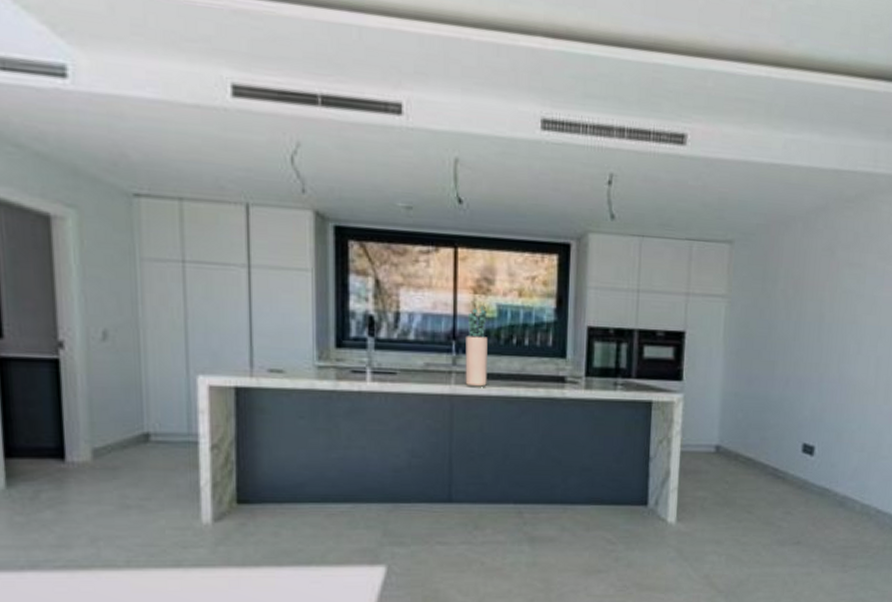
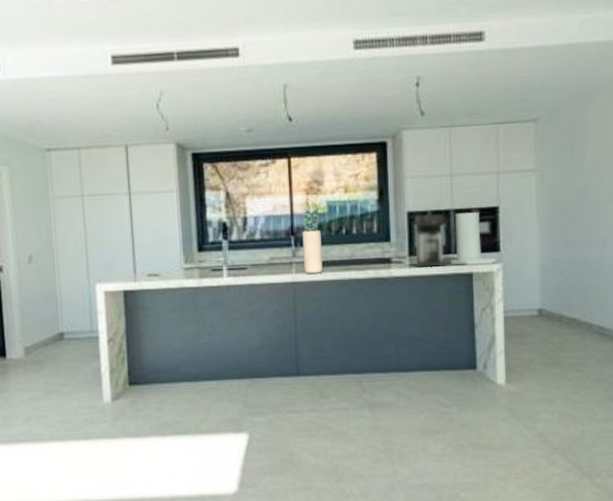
coffee maker: none [592,330,629,392] -> present [415,213,449,268]
paper towel: none [630,334,679,393] -> present [451,212,497,266]

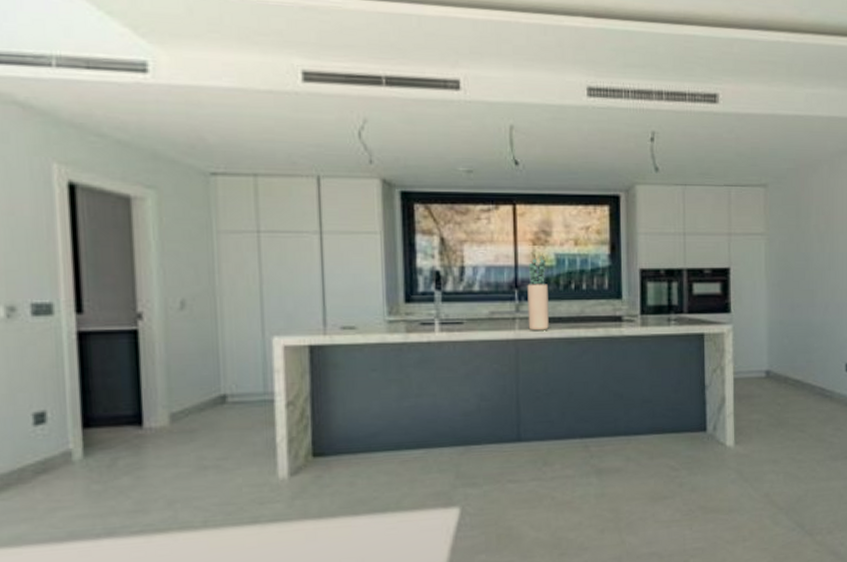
coffee maker: present [415,213,449,268] -> none [647,272,680,328]
paper towel: present [451,212,497,266] -> none [683,273,728,326]

